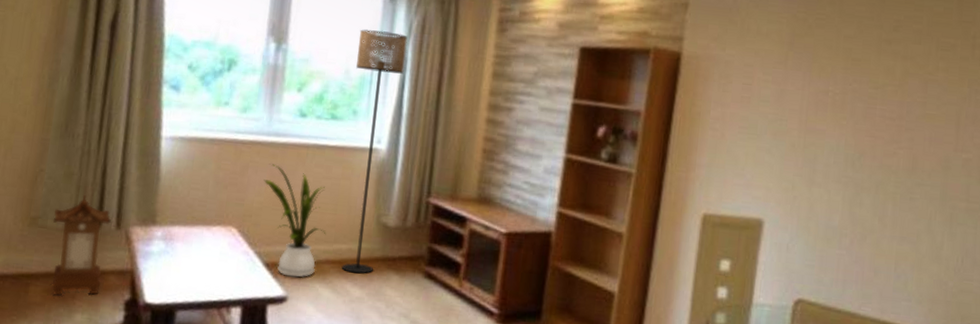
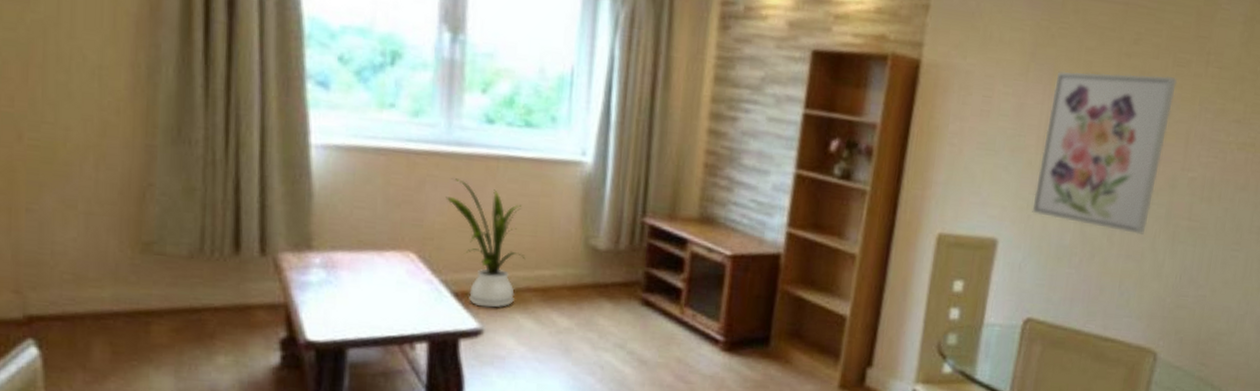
lantern: present [52,195,112,295] -> none [173,215,254,335]
floor lamp: present [341,29,408,274] -> none [545,20,614,302]
wall art: none [797,58,943,217] -> present [1032,71,1178,236]

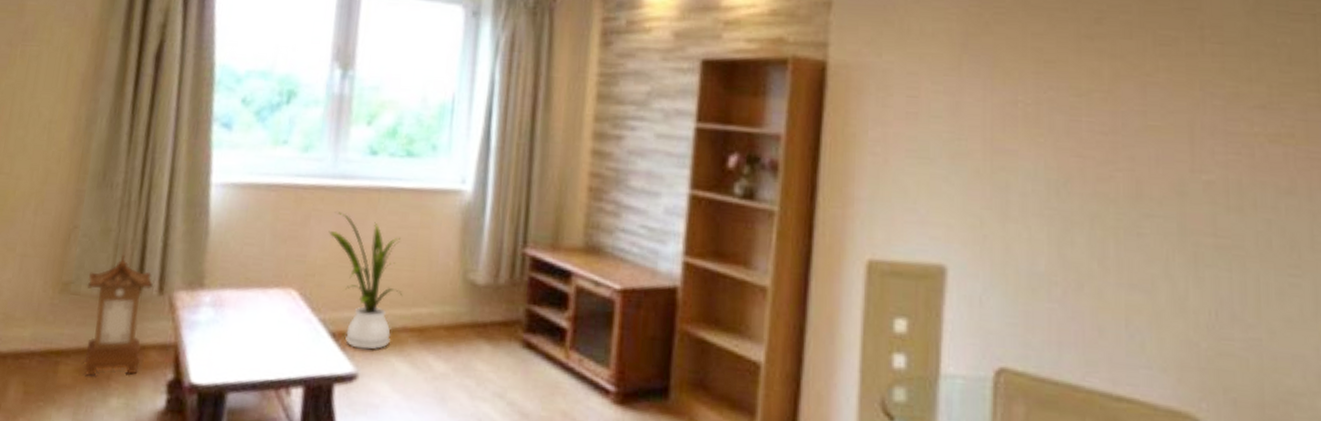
lantern: none [173,215,254,335] -> present [84,255,154,376]
wall art: present [1032,71,1178,236] -> none [988,57,1164,258]

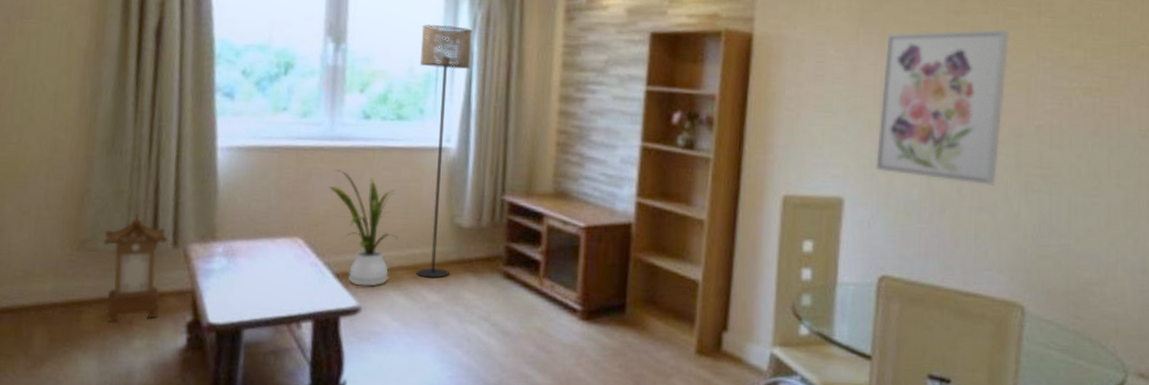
floor lamp: none [421,49,495,344] -> present [416,24,473,278]
wall art: none [988,57,1164,258] -> present [876,28,1011,186]

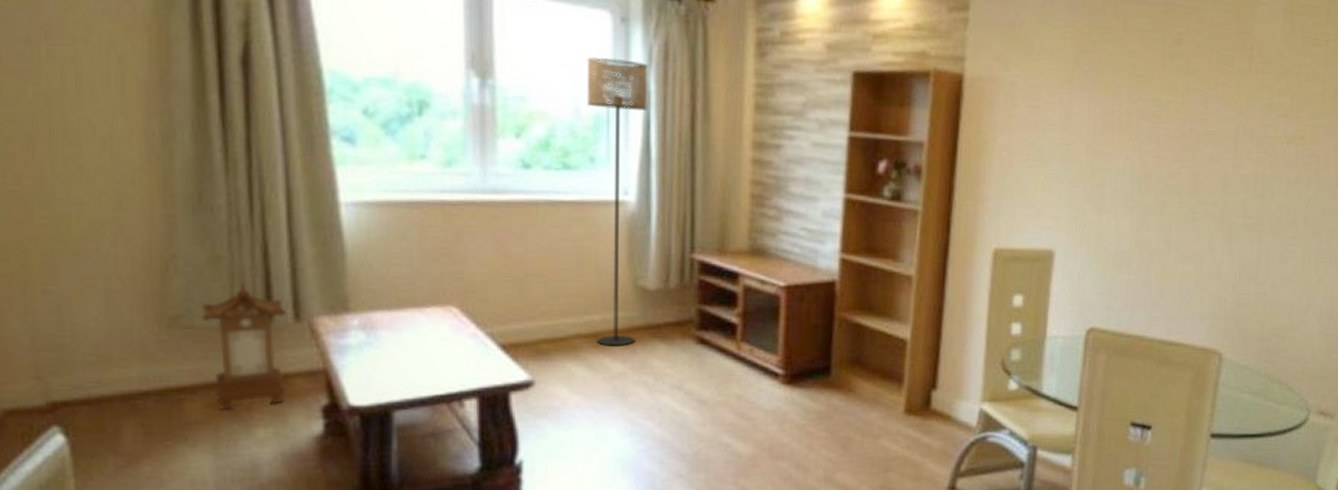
house plant: present [329,169,398,286] -> none [485,227,573,358]
wall art: present [876,28,1011,186] -> none [1087,73,1223,236]

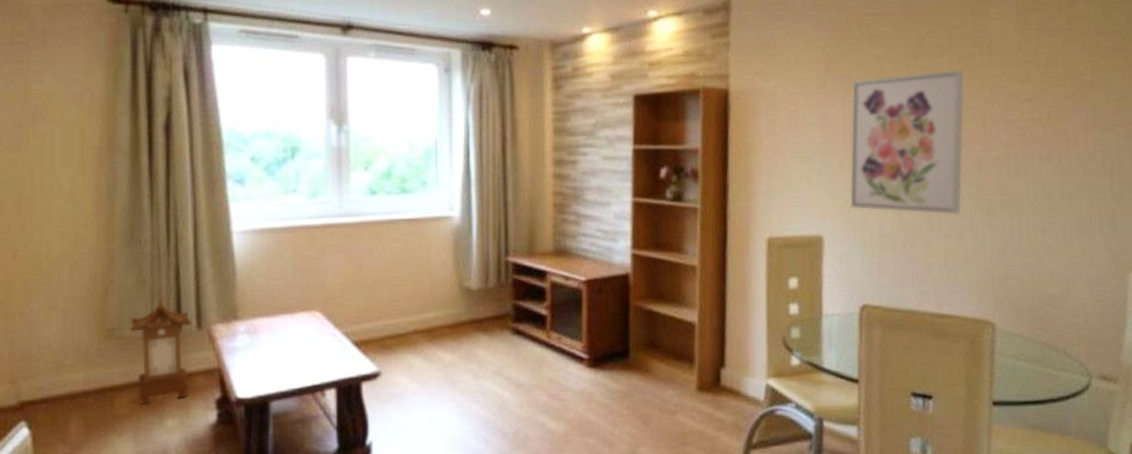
floor lamp: present [586,57,649,346] -> none [419,100,468,340]
wall art: none [1087,73,1223,236] -> present [850,69,965,215]

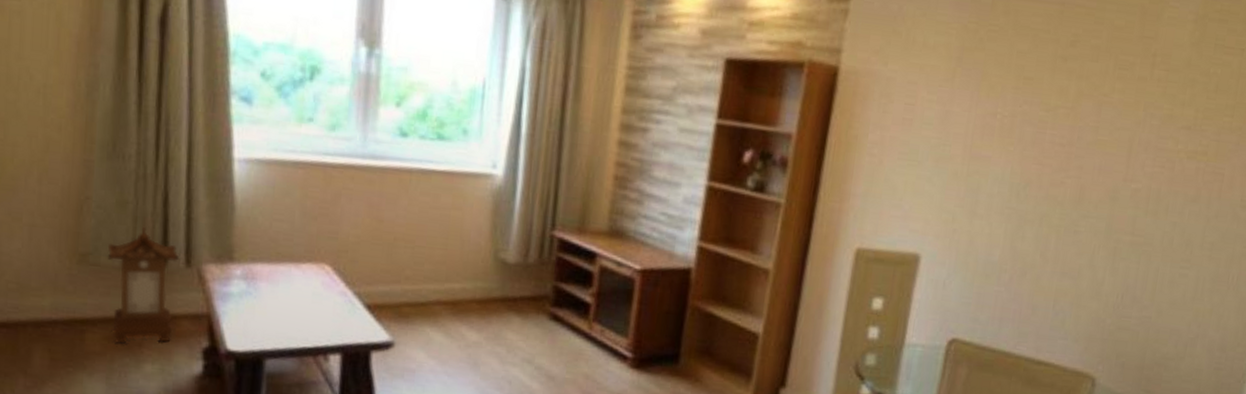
wall art: present [850,69,965,215] -> none [957,76,1120,251]

